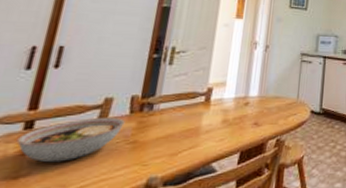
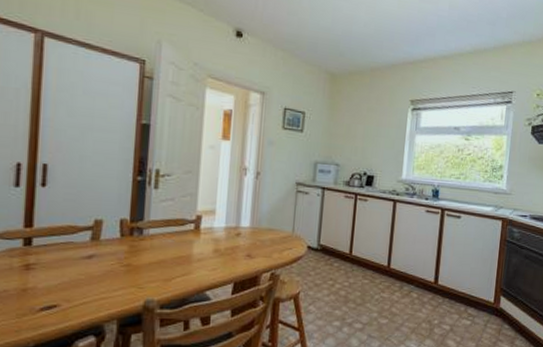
bowl: present [16,116,125,163] -> none [19,238,117,279]

